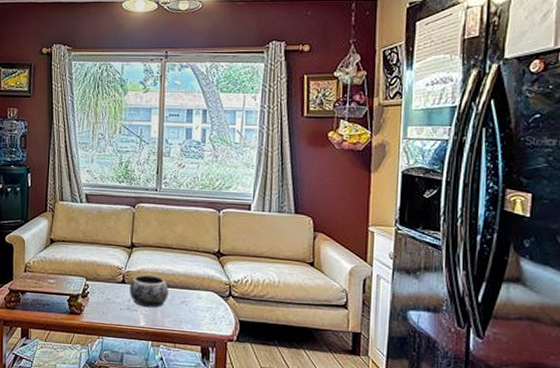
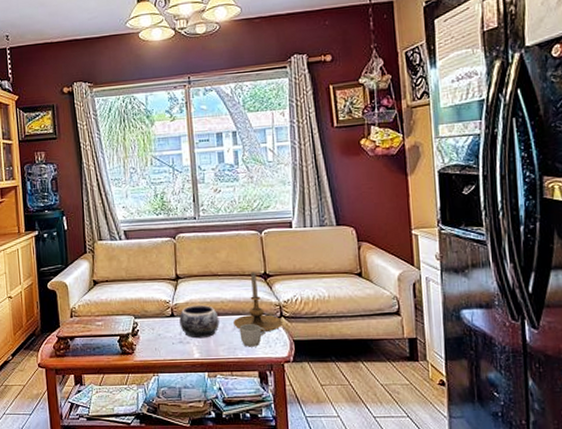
candle holder: none [182,249,231,310] -> present [233,272,284,333]
mug: none [187,299,213,322] -> present [239,324,266,347]

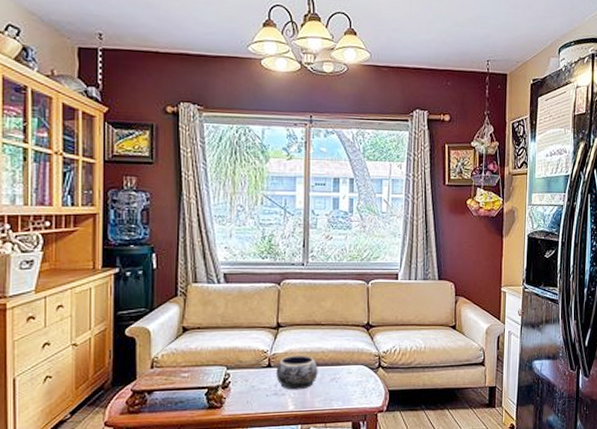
candle holder: present [233,272,284,333] -> none [332,322,381,383]
mug: present [239,324,266,347] -> none [337,374,363,398]

